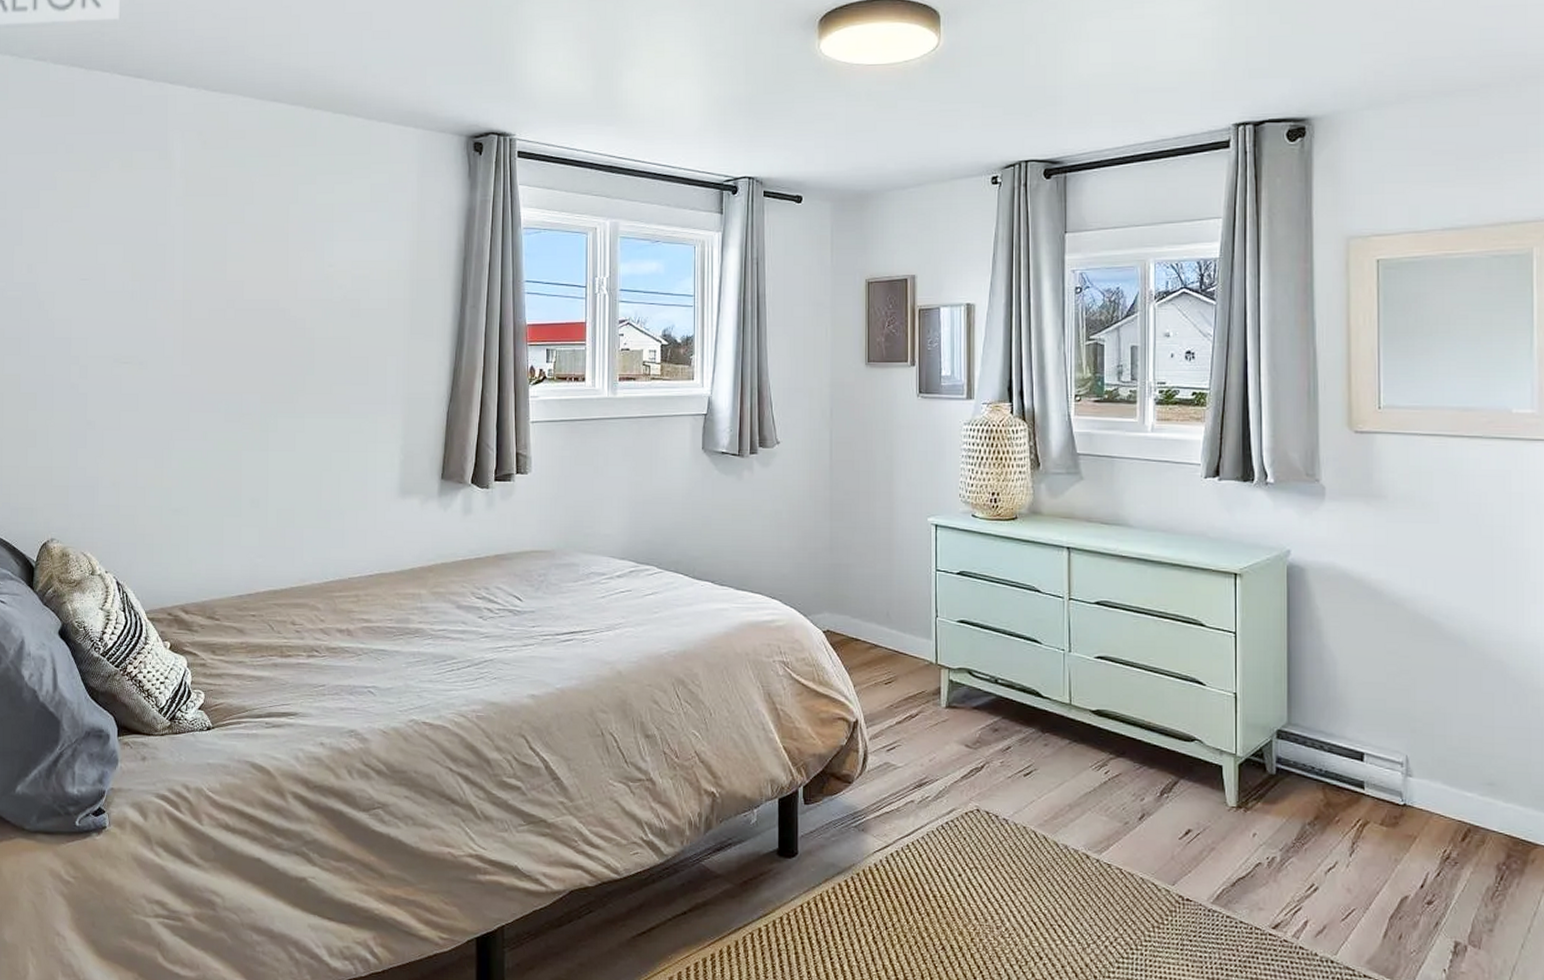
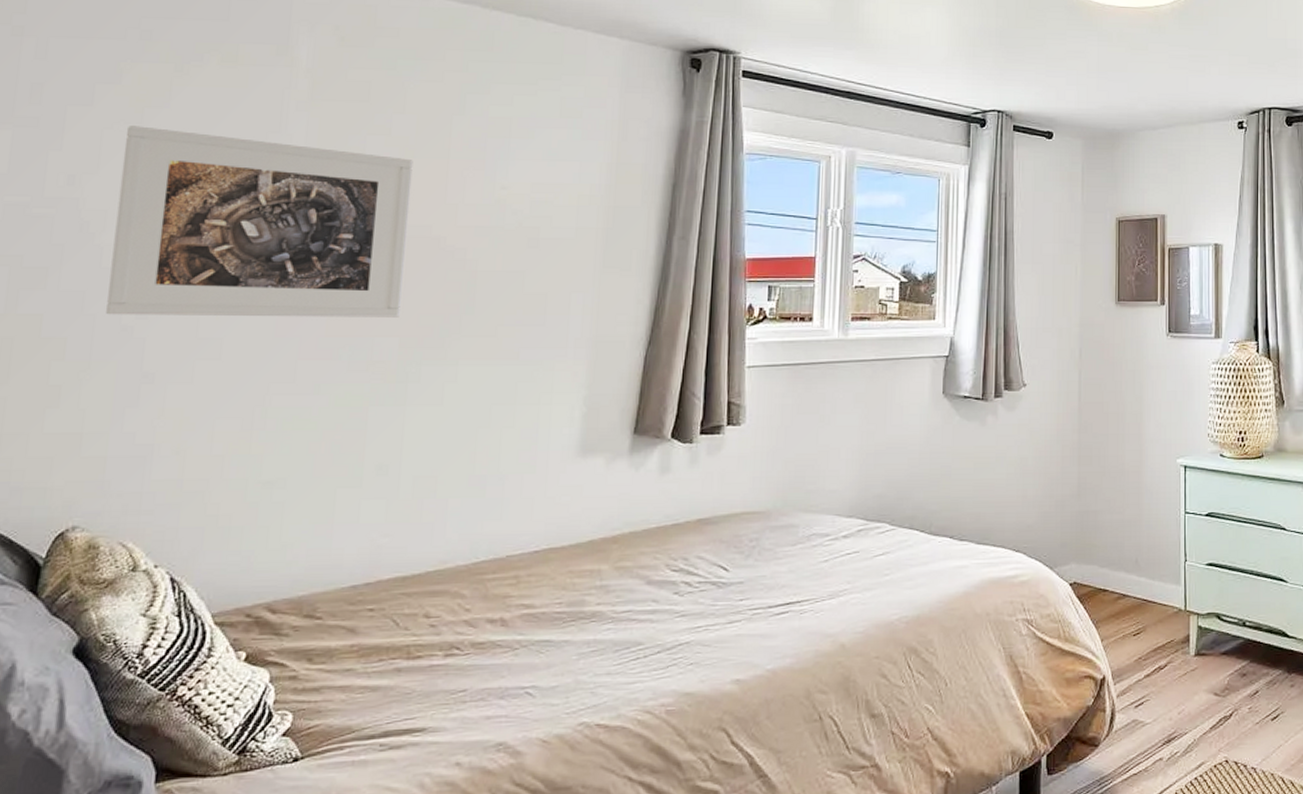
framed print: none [60,223,262,377] -> present [106,126,413,318]

